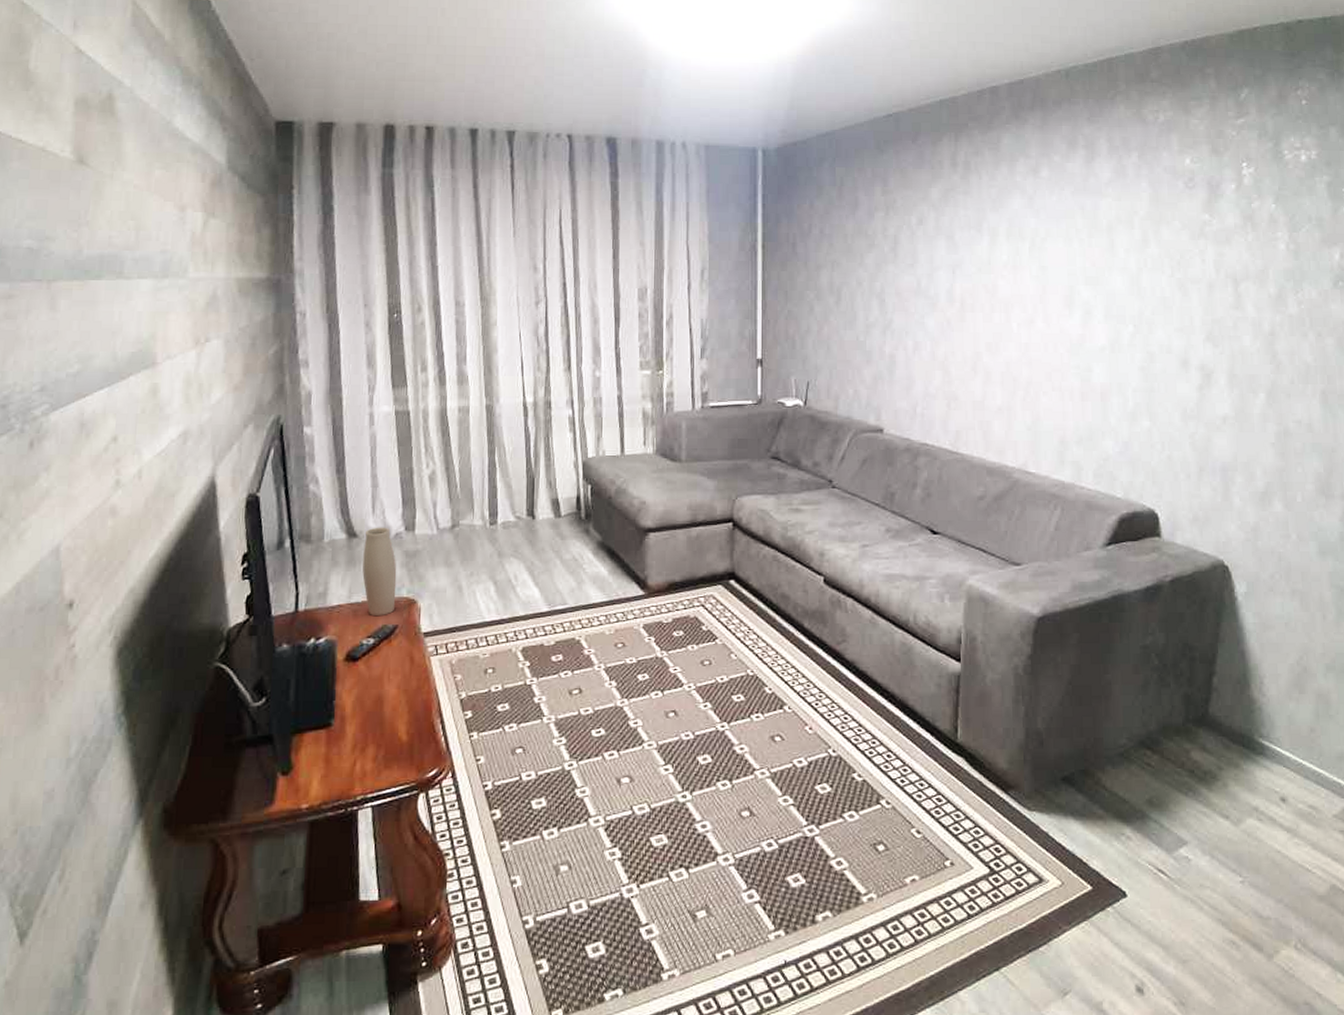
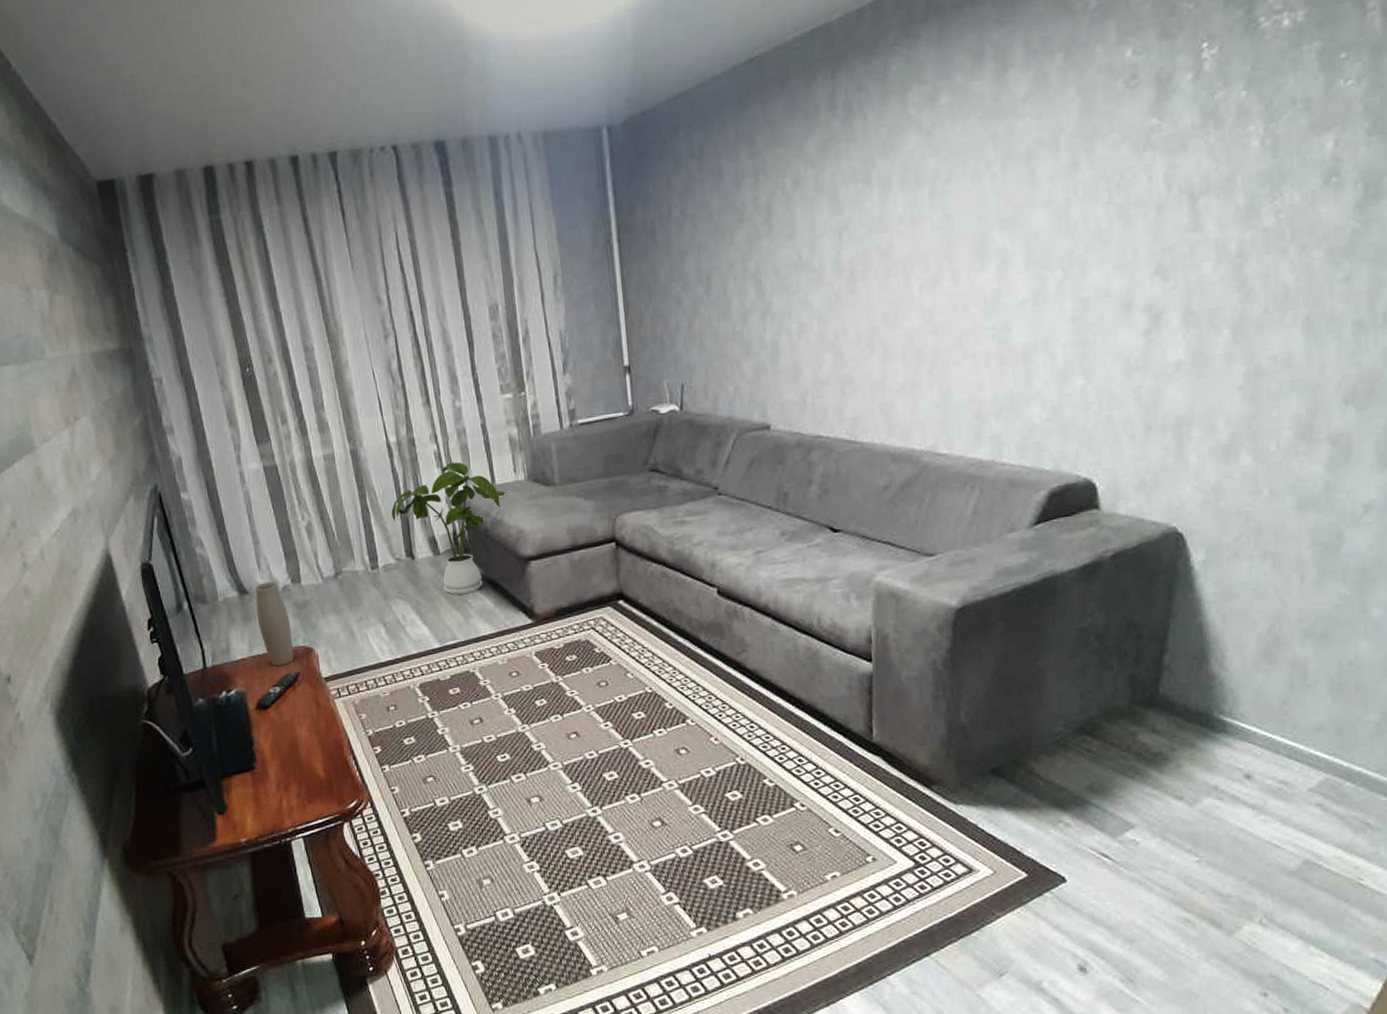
house plant: none [518,429,635,560] -> present [391,462,508,595]

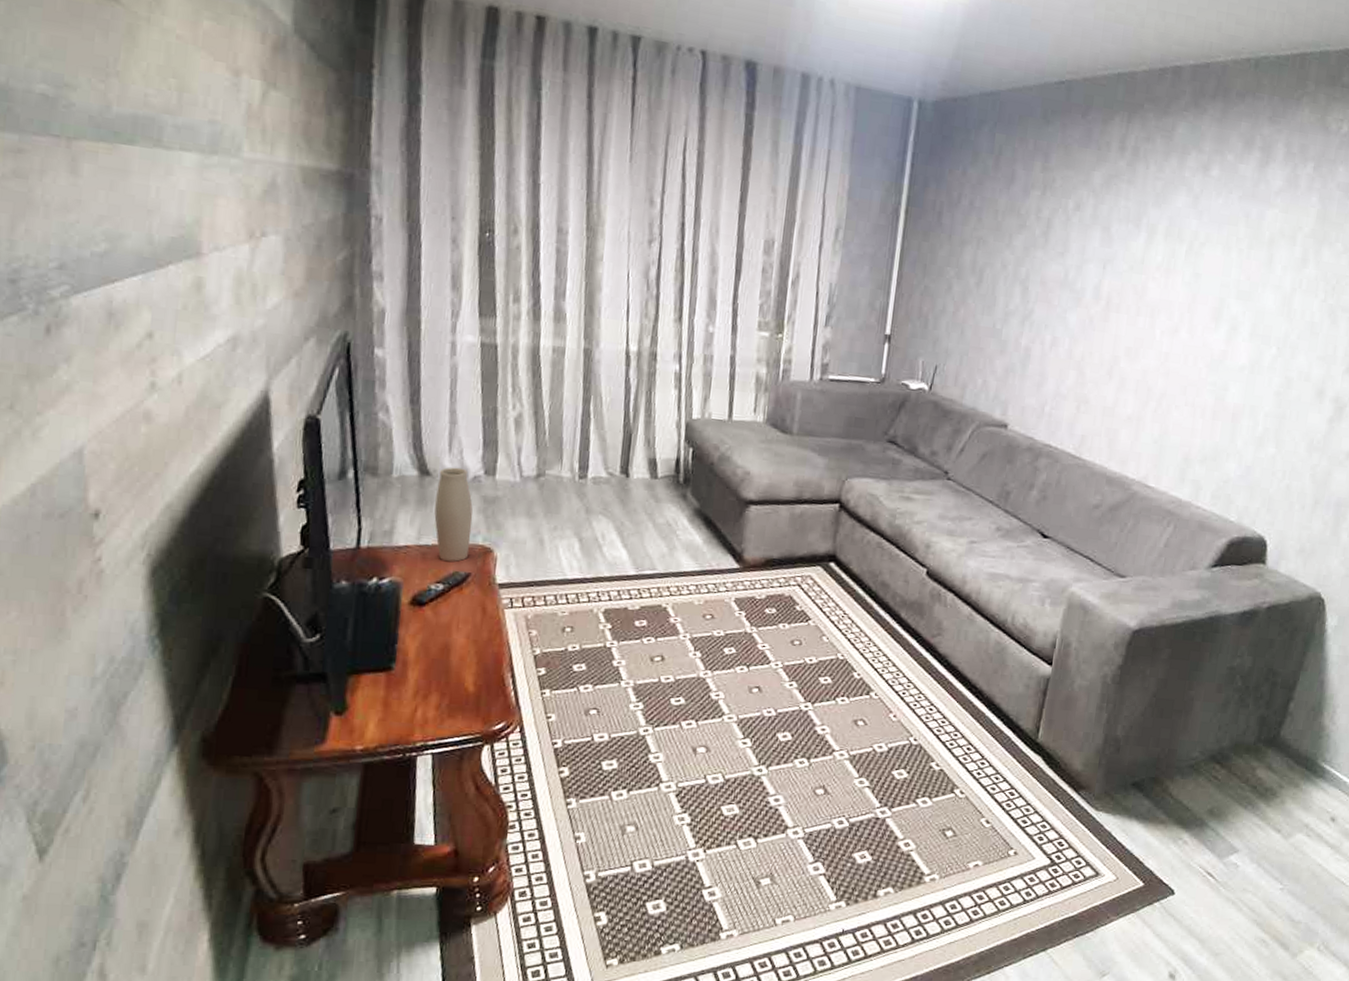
house plant: present [391,462,508,595] -> none [614,386,743,525]

